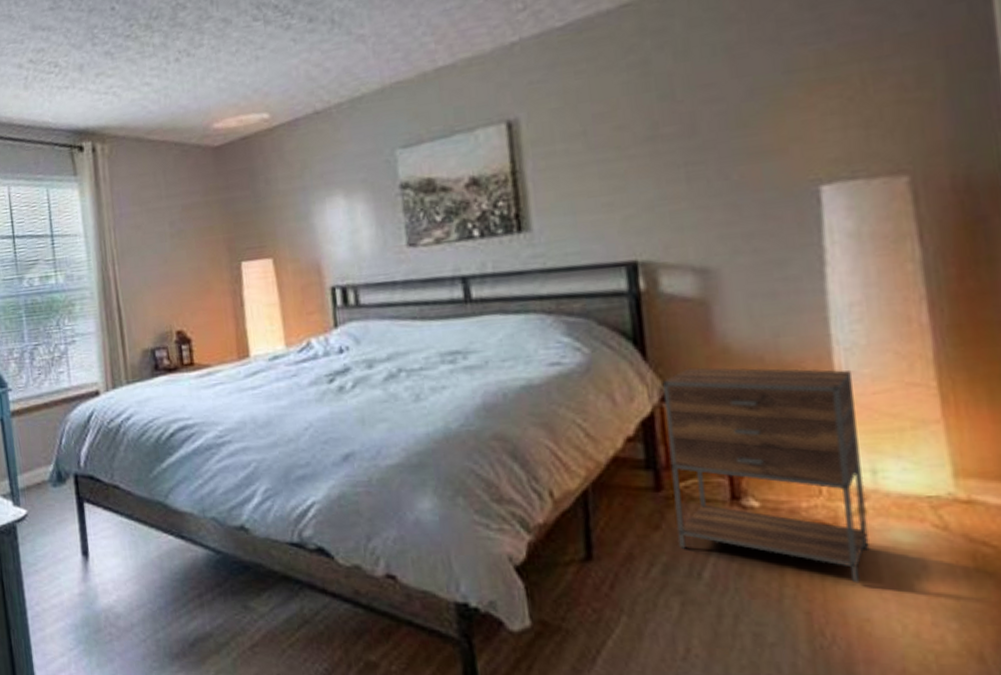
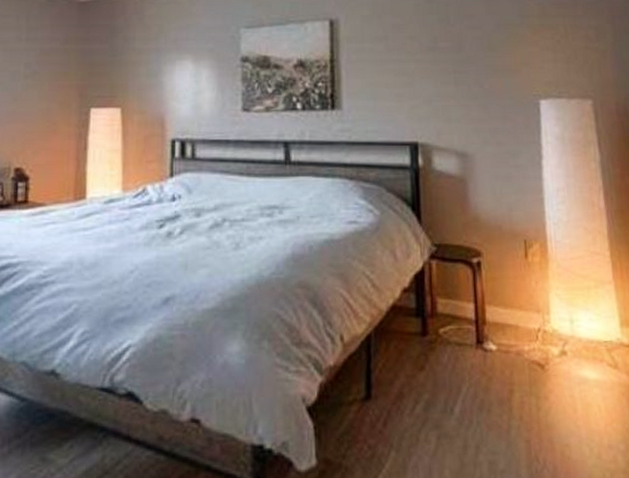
nightstand: present [662,367,870,584] -> none [431,232,569,414]

